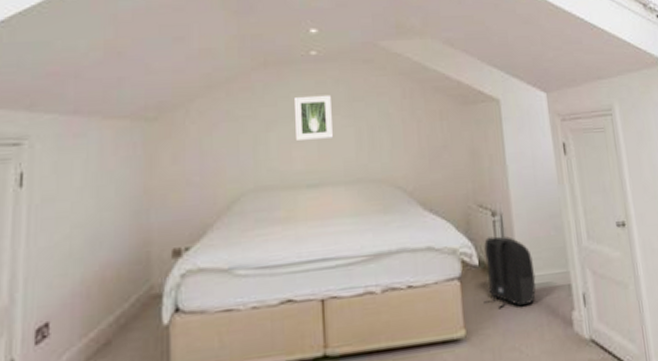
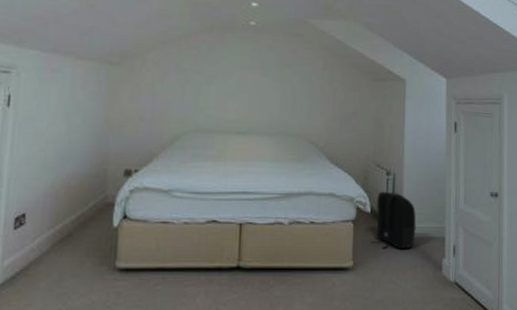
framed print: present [293,94,334,140] -> none [231,58,264,96]

